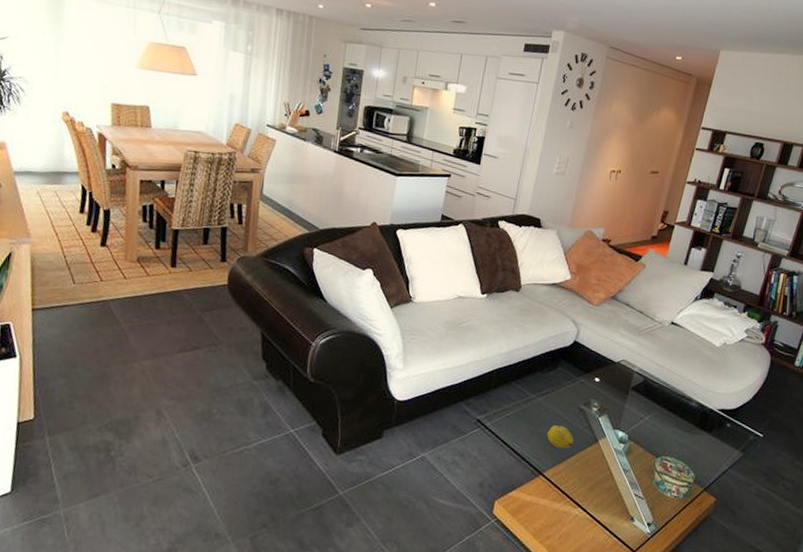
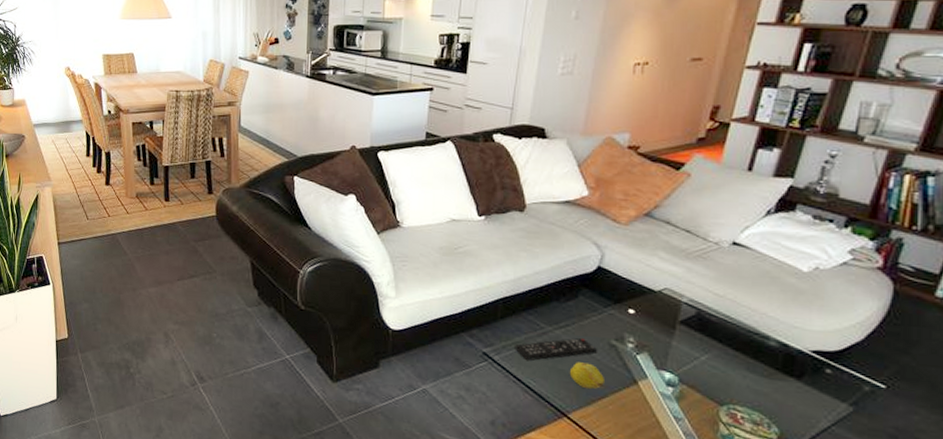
remote control: none [504,403,569,426] -> present [515,337,597,361]

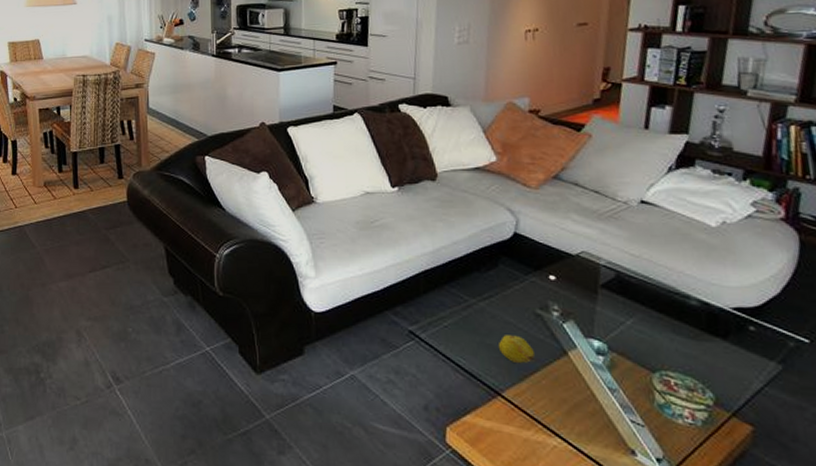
remote control: present [515,337,597,361] -> none [440,308,523,338]

